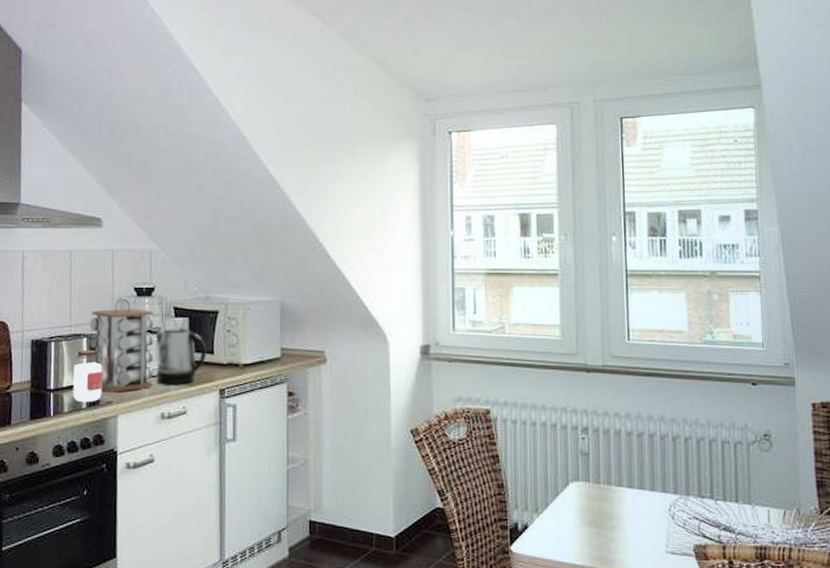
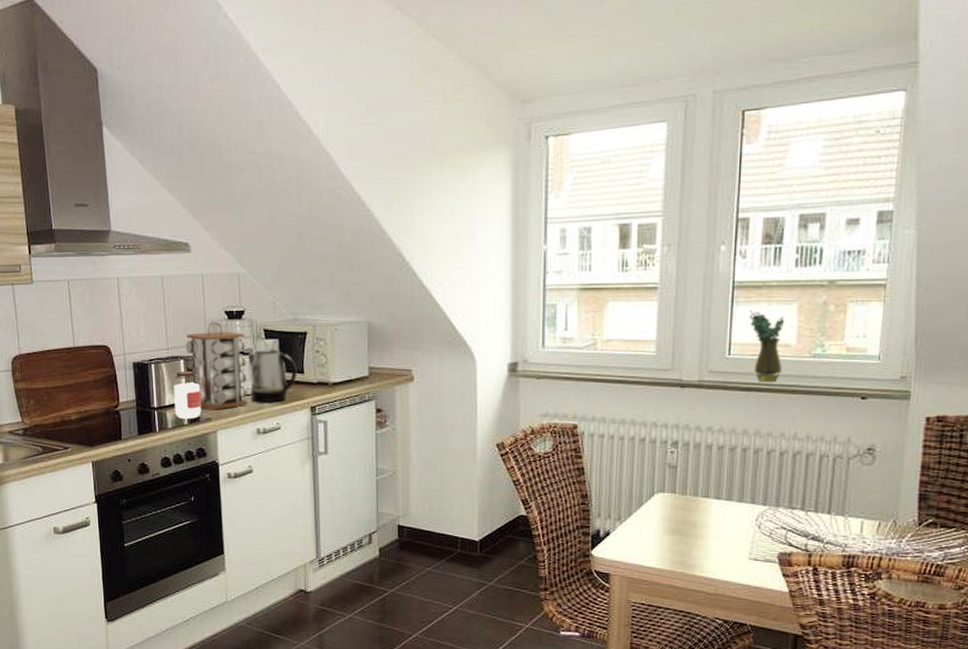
vase: none [643,298,678,369] -> present [749,310,785,383]

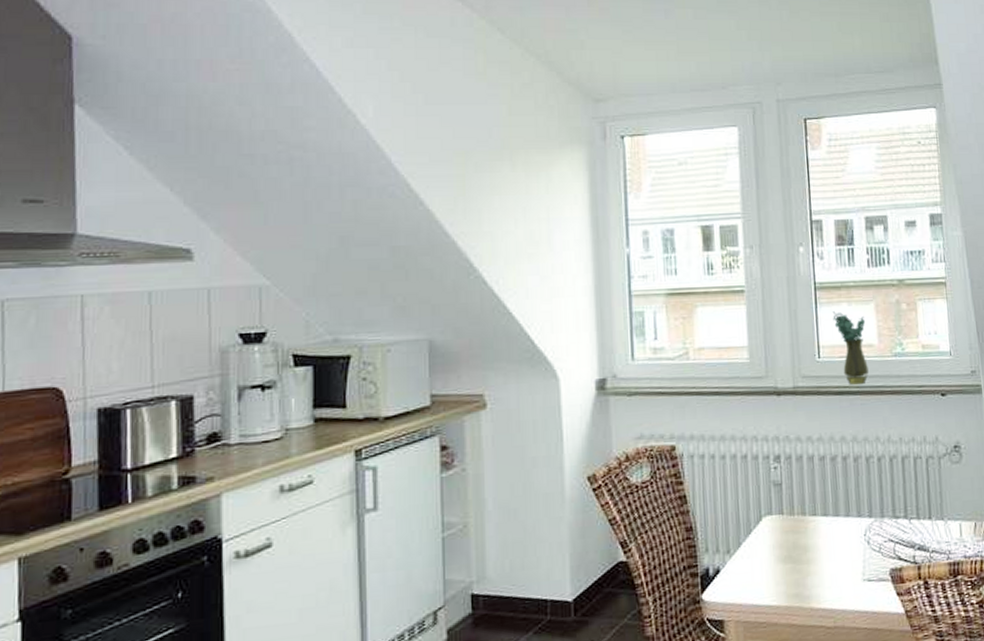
jar: present [173,370,202,419] -> none [157,414,202,482]
spice rack: present [185,321,247,410] -> none [179,347,267,466]
kettle: present [247,348,297,403] -> none [269,378,337,451]

